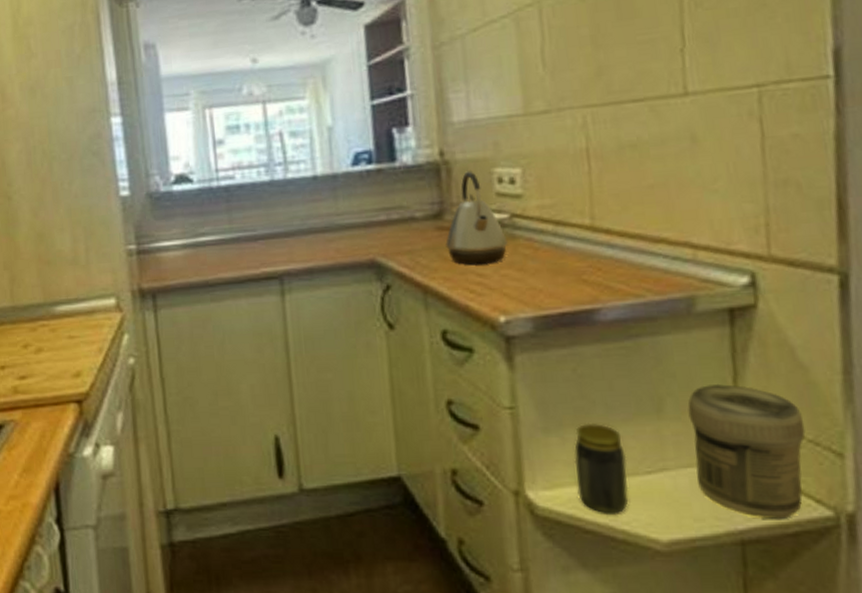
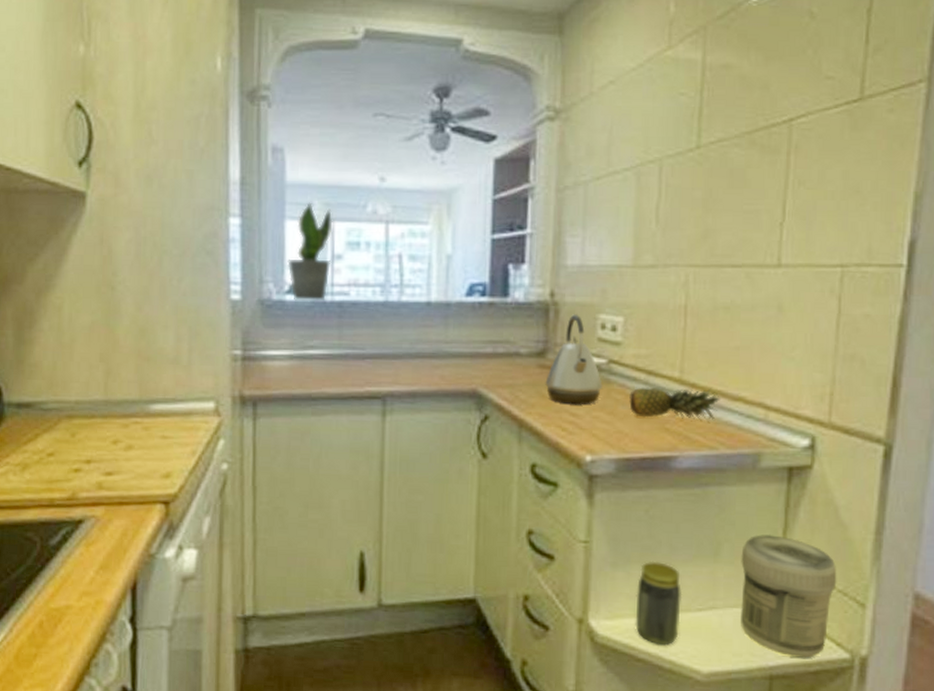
potted plant: none [171,92,214,190] -> present [287,202,333,301]
fruit: none [538,232,640,271] -> present [629,387,720,421]

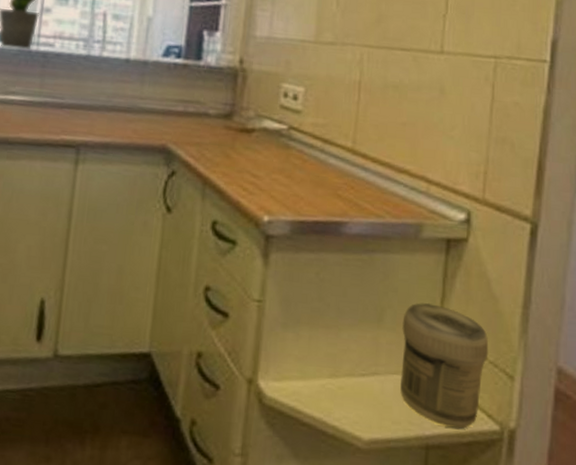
kettle: present [545,314,603,405] -> none [230,81,283,167]
fruit: present [629,387,720,421] -> none [306,154,388,191]
jar: present [635,561,683,646] -> none [302,323,347,411]

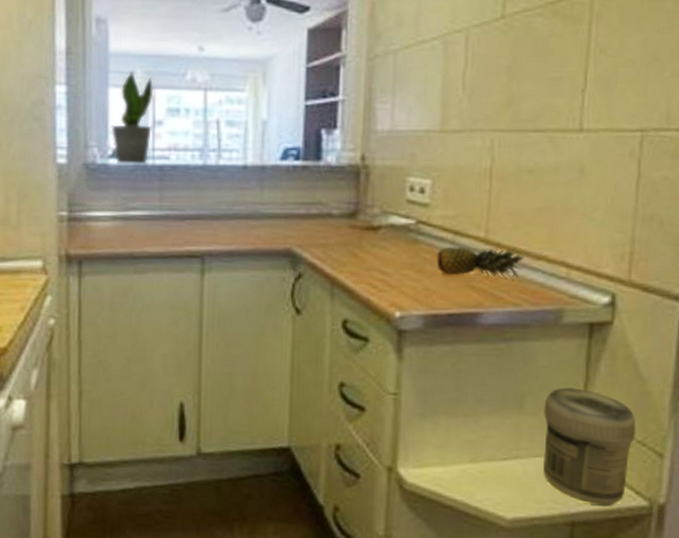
fruit: none [306,154,388,191] -> present [437,246,524,279]

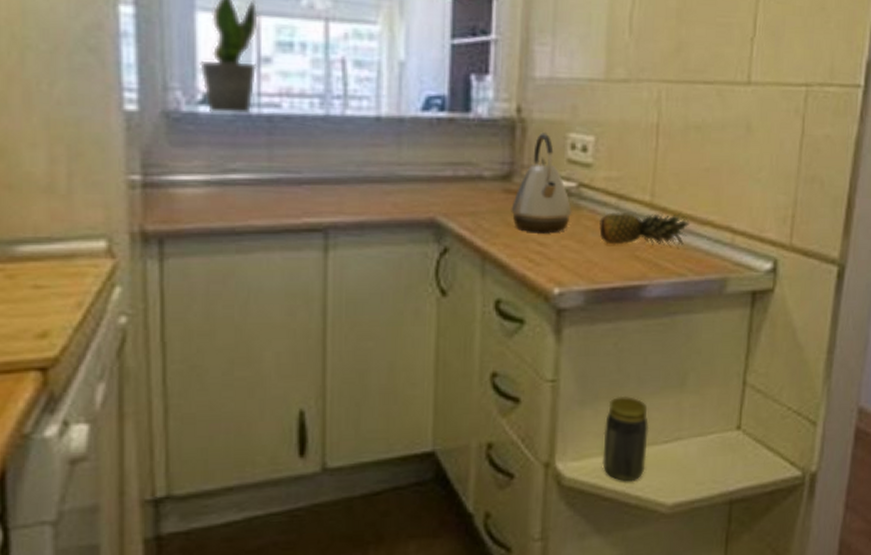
kettle: none [356,177,411,264] -> present [511,133,572,234]
jar: none [442,412,488,493] -> present [602,395,650,482]
jar: present [543,387,636,506] -> none [704,360,793,480]

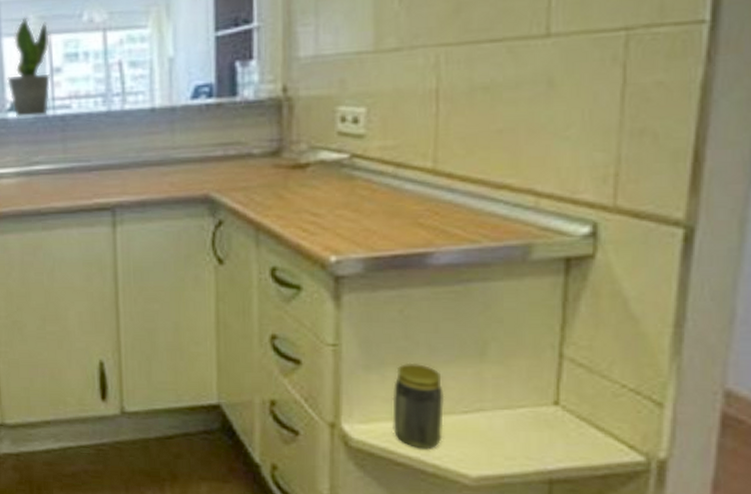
kettle: present [511,133,572,234] -> none [282,108,346,204]
fruit: present [599,212,690,247] -> none [376,177,481,213]

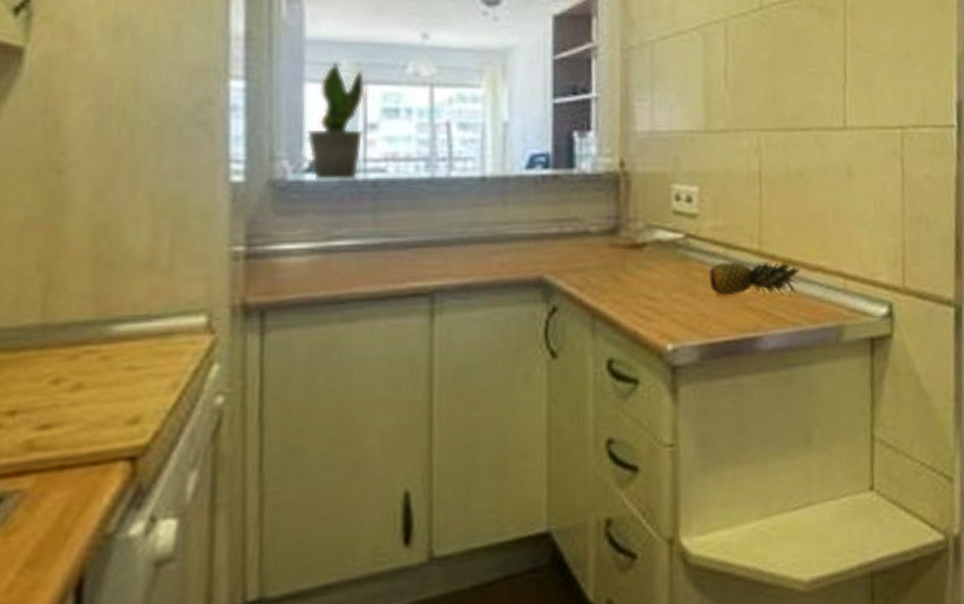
fruit: none [376,177,481,213] -> present [709,259,800,296]
jar: present [392,362,445,450] -> none [729,458,778,557]

